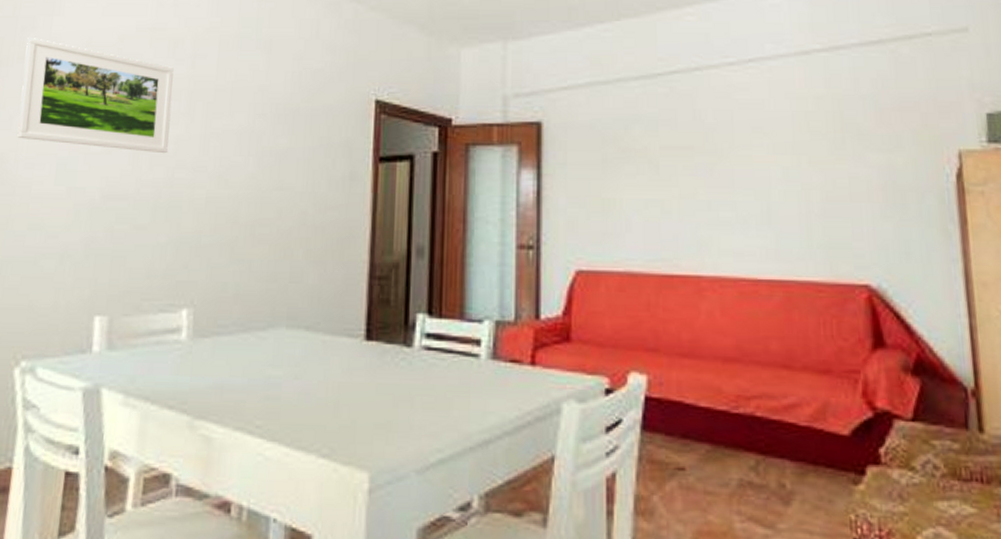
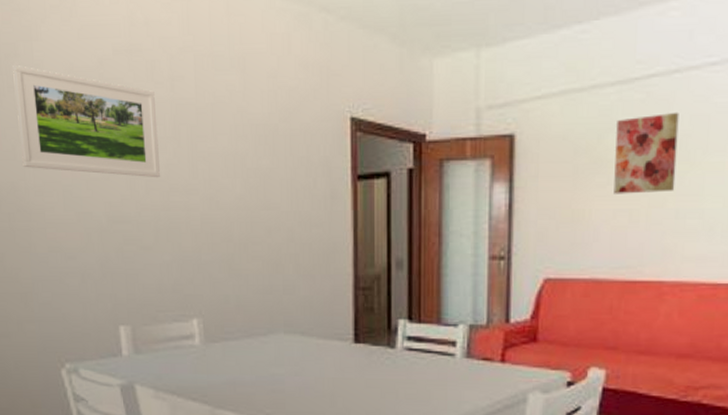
wall art: none [643,106,705,184] -> present [613,112,679,194]

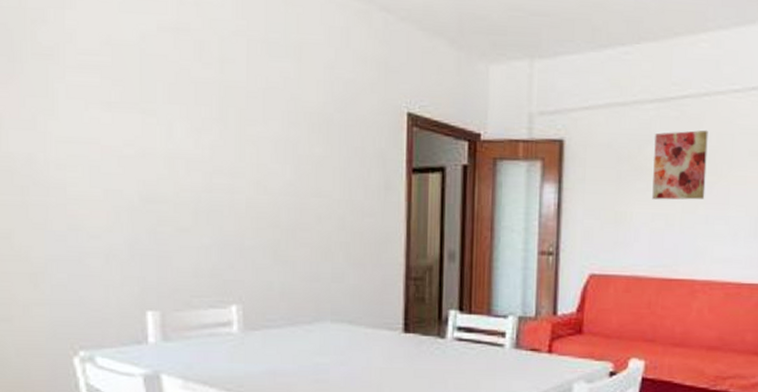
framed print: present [12,64,160,178] -> none [39,31,203,159]

